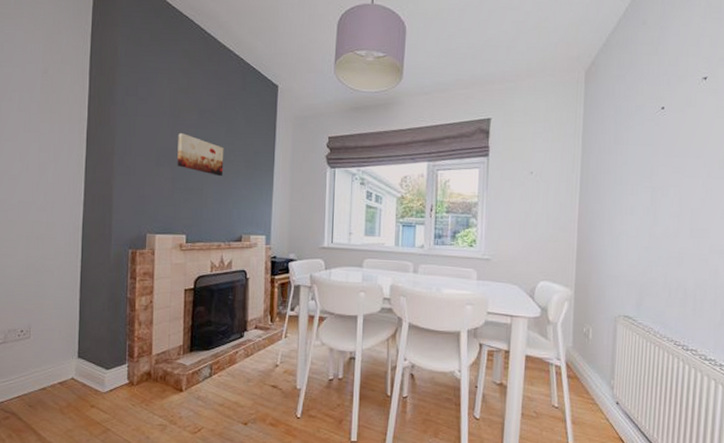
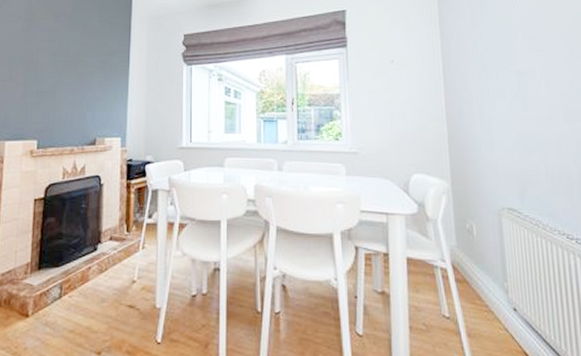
wall art: present [177,133,224,177] -> none [30,37,79,79]

